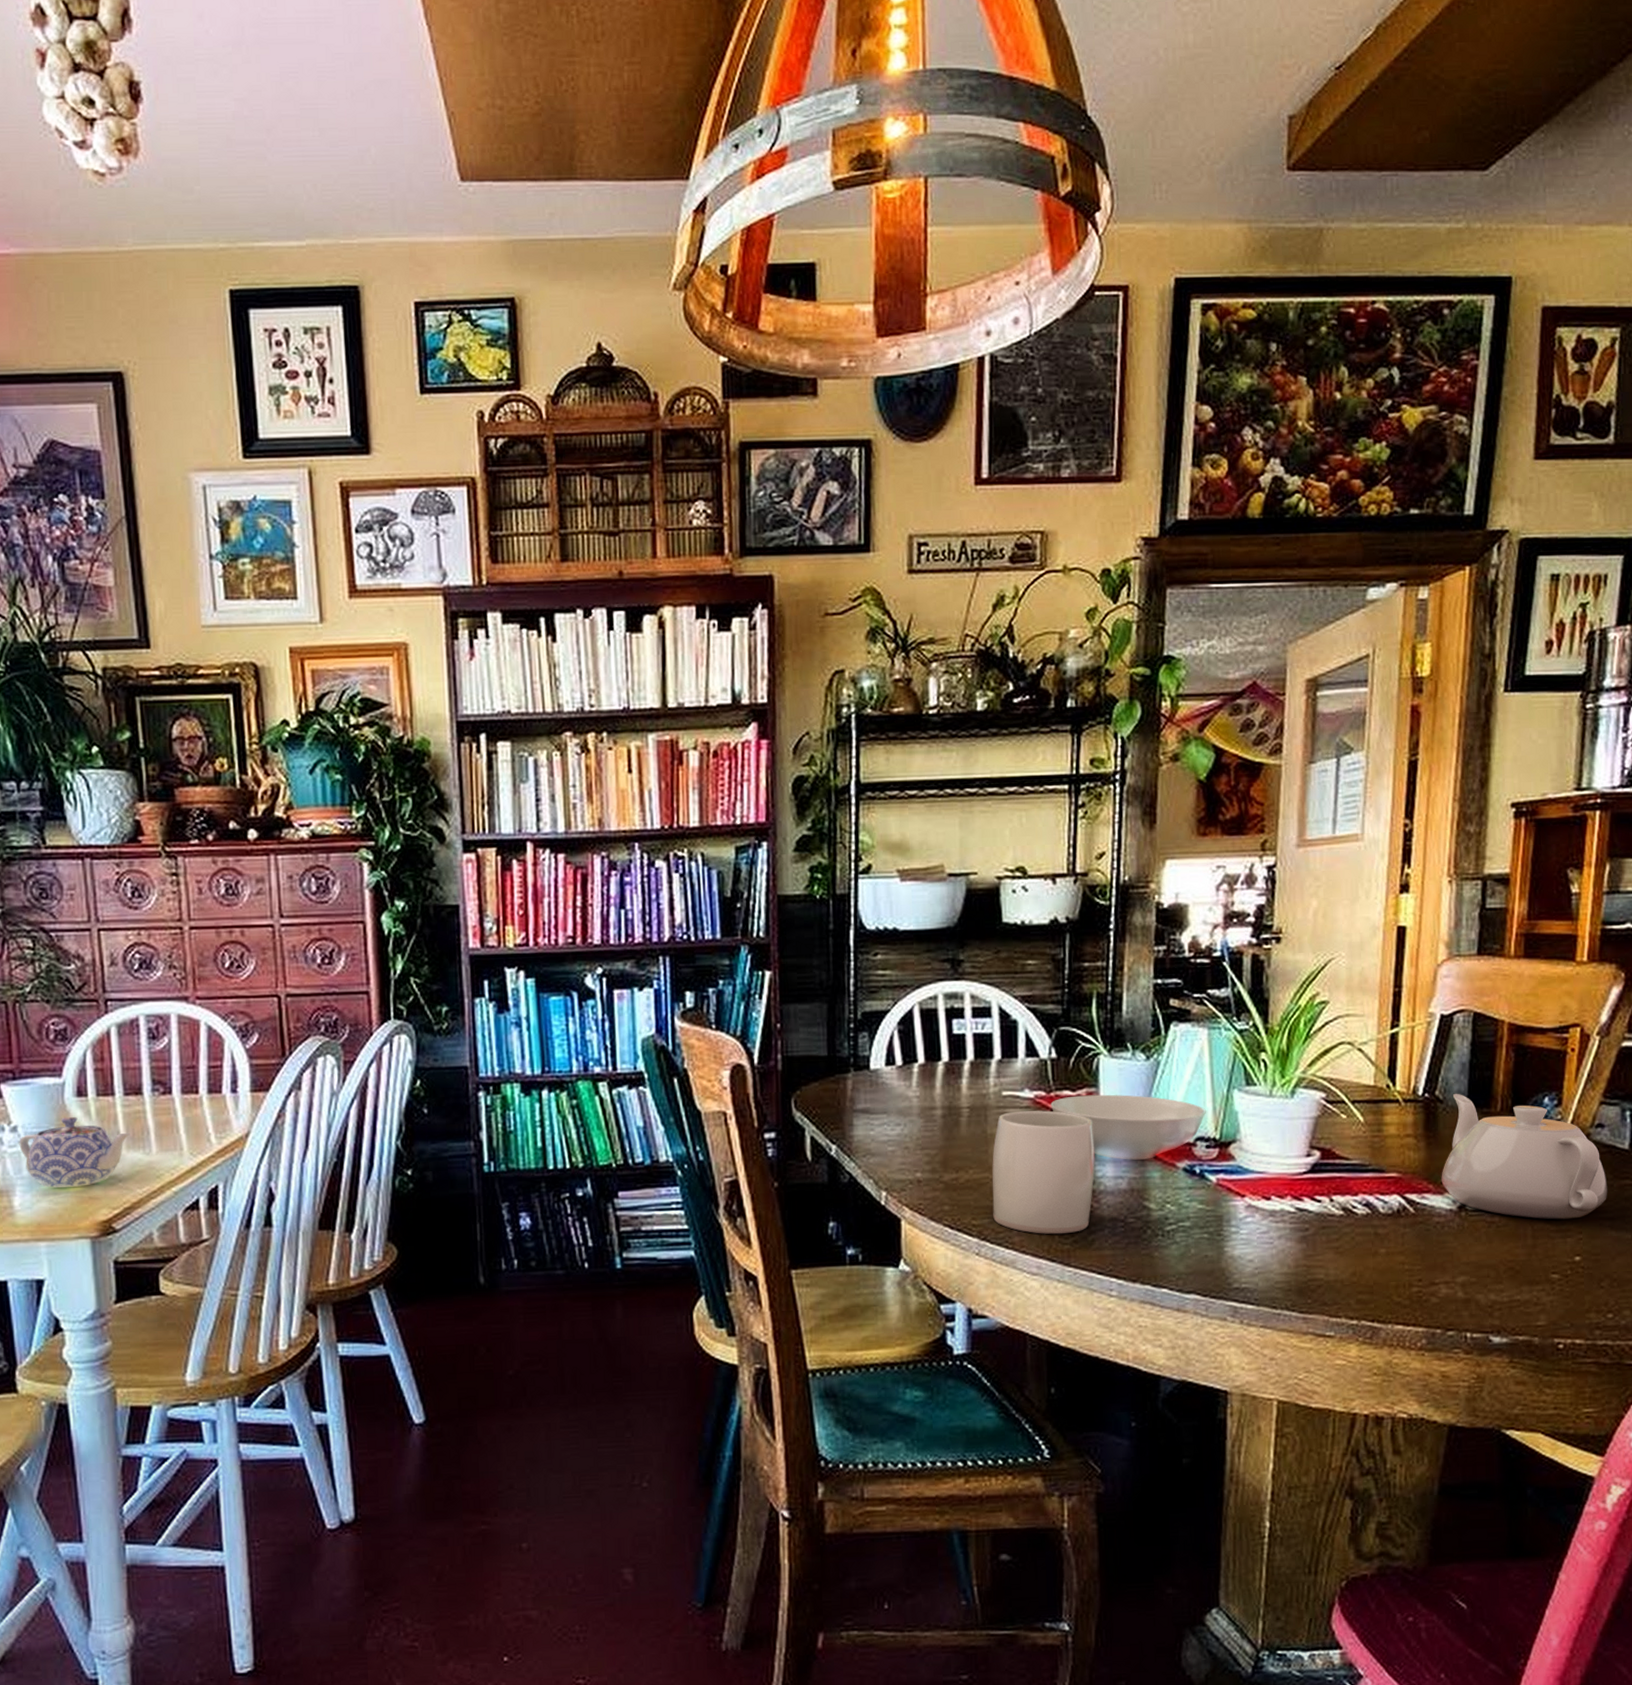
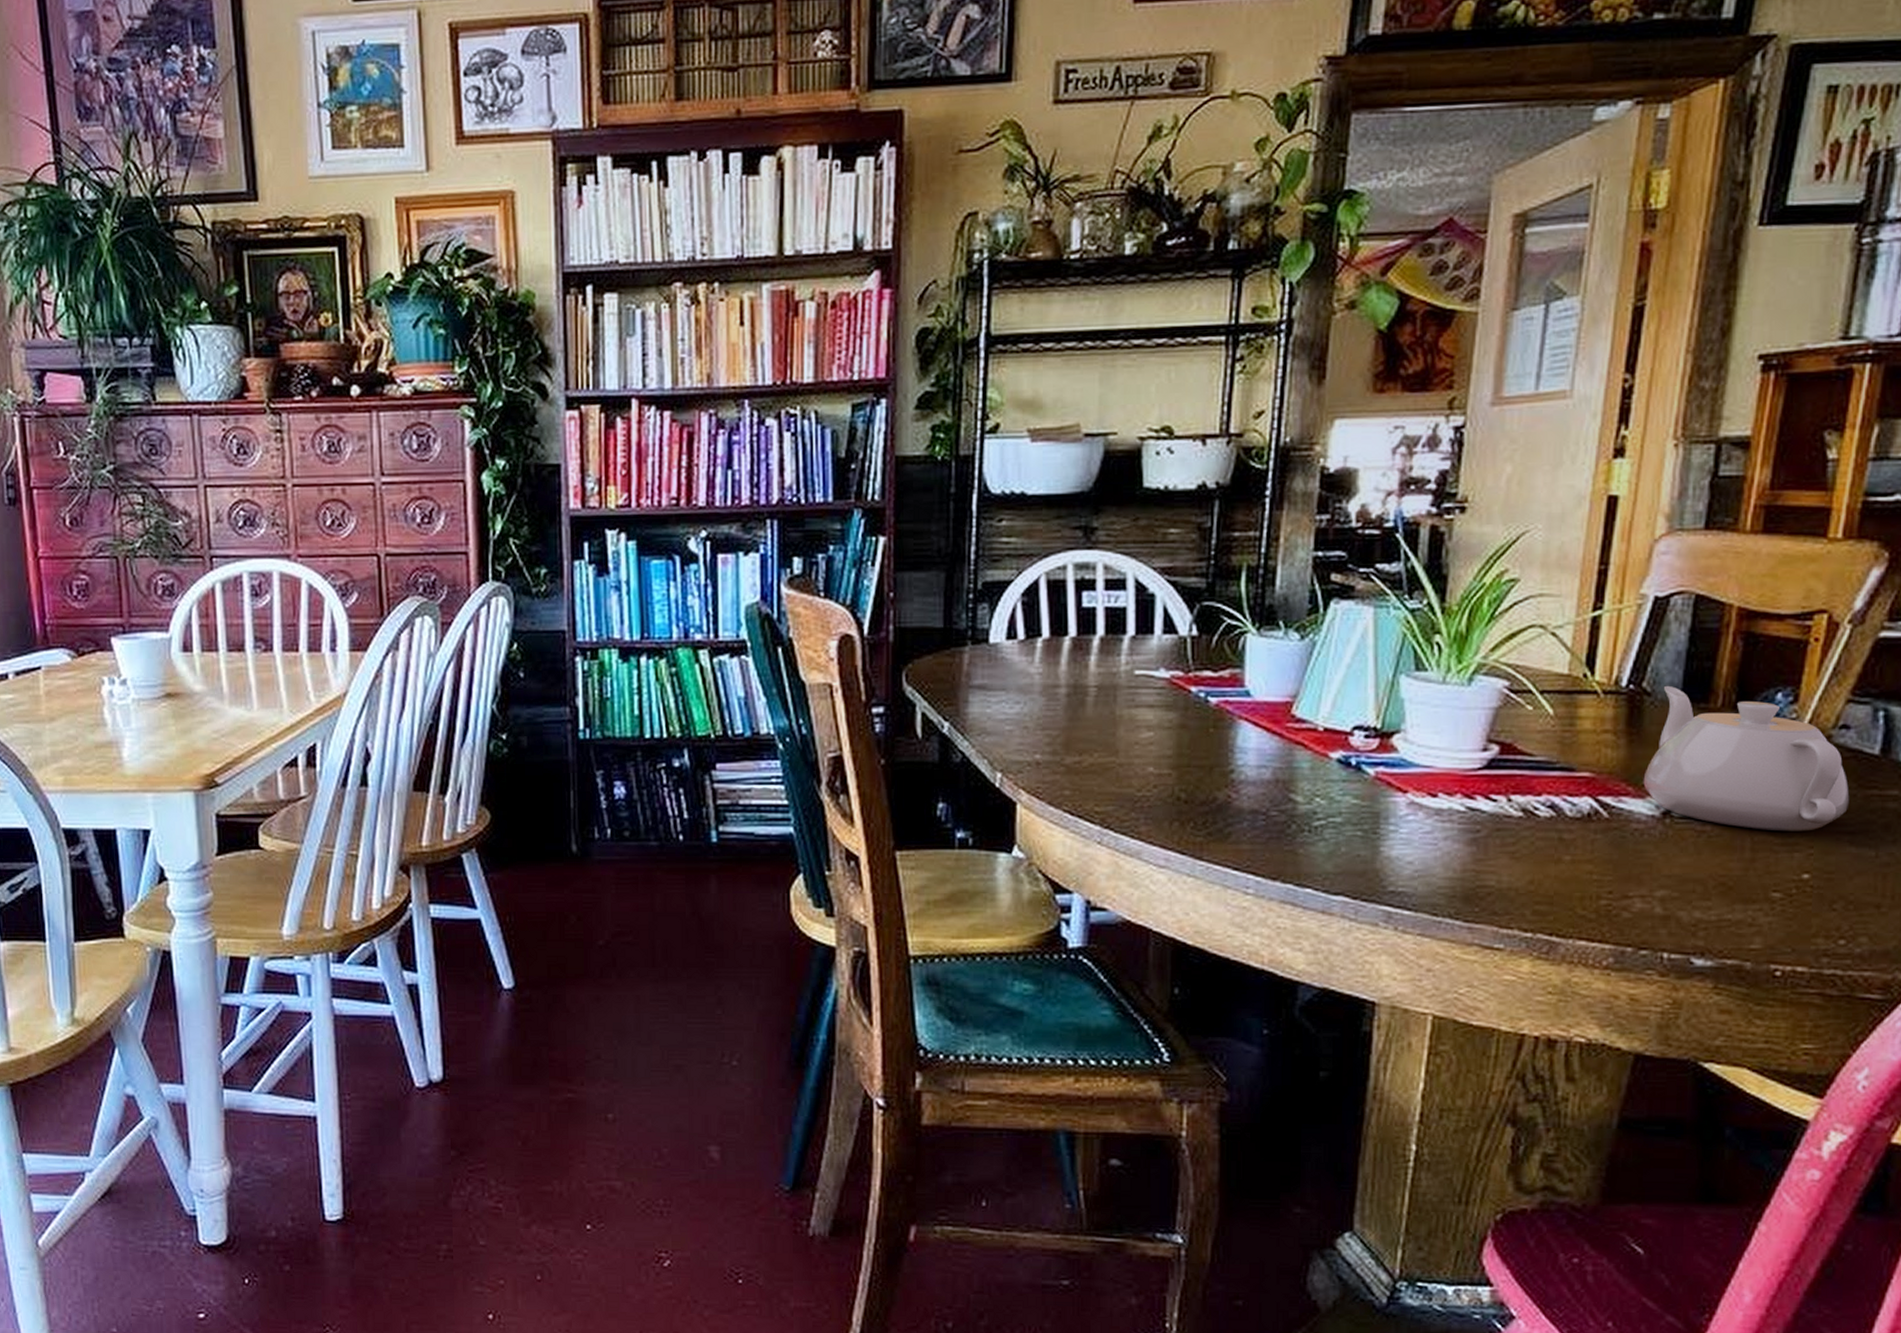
teapot: present [19,1117,130,1188] -> none [128,672,233,741]
mug: present [991,1110,1095,1235] -> none [1118,691,1236,826]
bowl: present [1050,1094,1206,1160] -> none [1188,676,1367,748]

